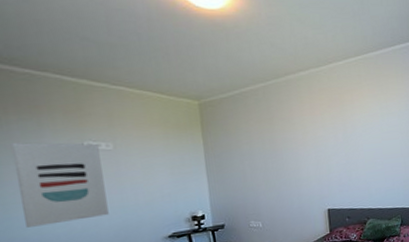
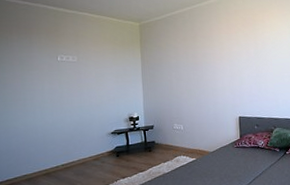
wall art: present [10,142,109,227] -> none [12,55,71,120]

